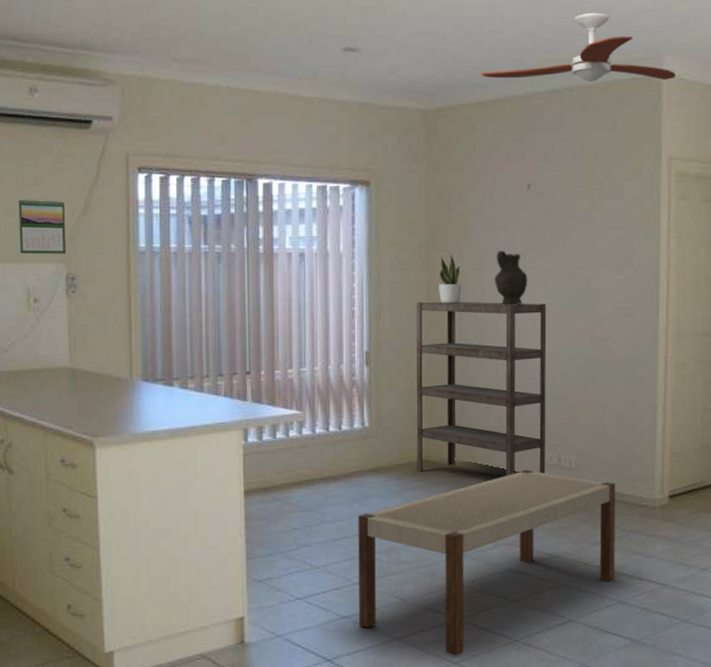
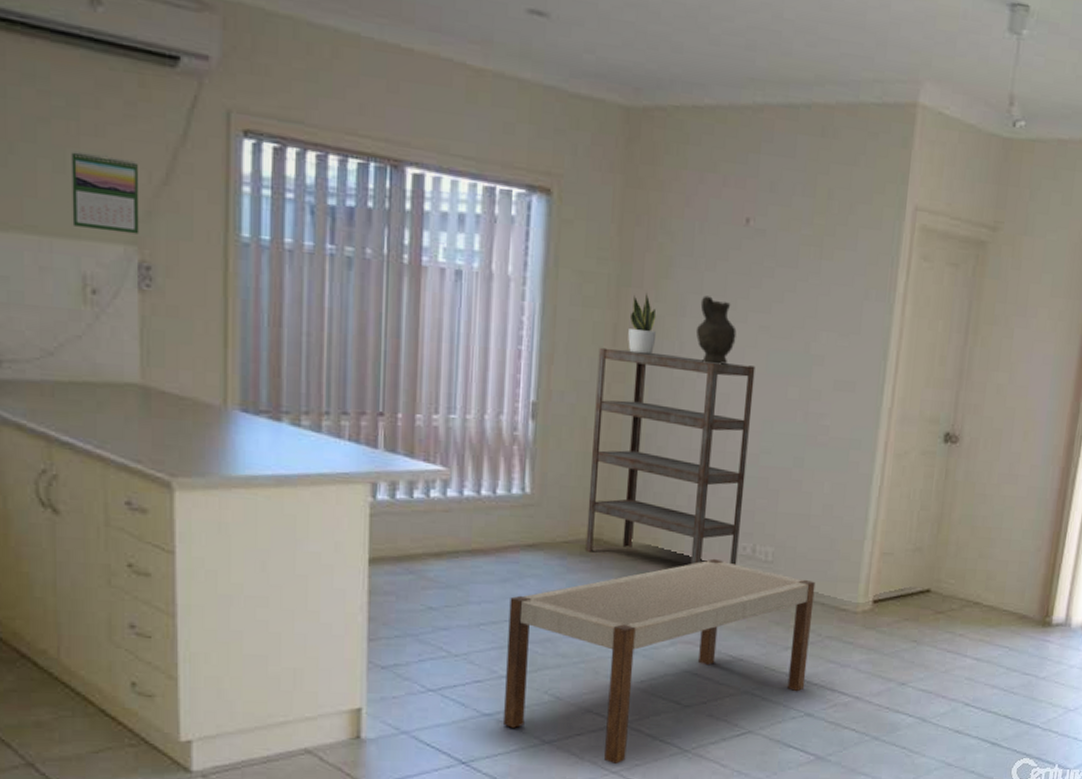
ceiling fan: present [480,13,676,83] -> none [700,12,933,112]

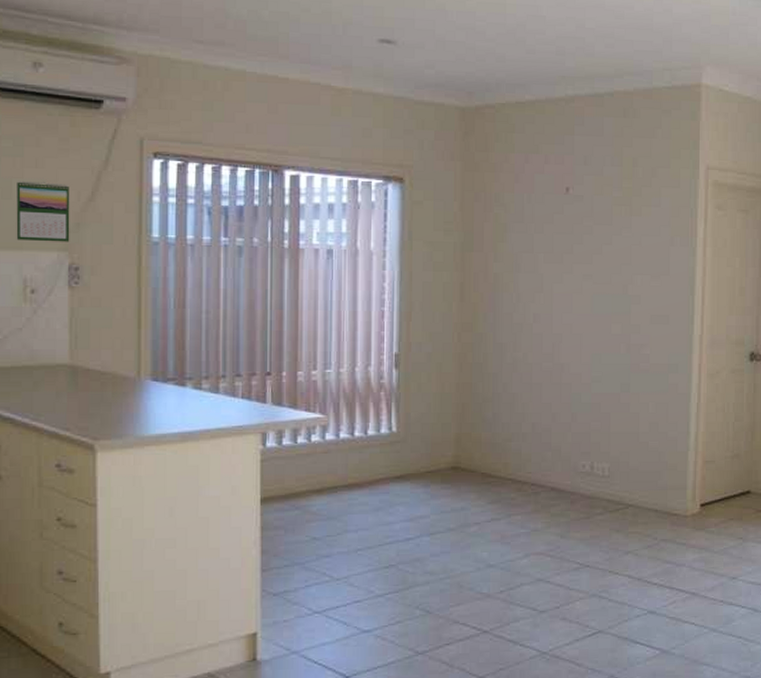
bench: present [504,558,816,765] -> none [381,477,648,670]
shelving unit: present [585,347,755,565] -> none [446,303,582,484]
potted plant: present [628,292,657,355] -> none [473,255,497,306]
decorative vase: present [695,295,737,365] -> none [530,253,564,310]

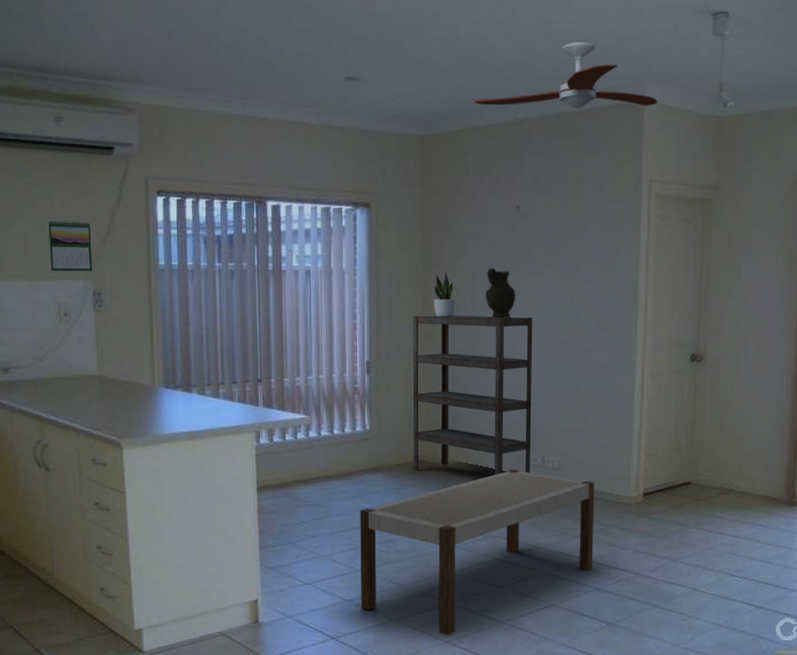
bench: none [381,477,648,670] -> present [360,469,595,636]
shelving unit: none [446,303,582,484] -> present [413,315,533,476]
potted plant: none [473,255,497,306] -> present [434,271,455,317]
ceiling fan: none [521,19,714,90] -> present [473,42,657,109]
decorative vase: none [530,253,564,310] -> present [484,268,516,319]

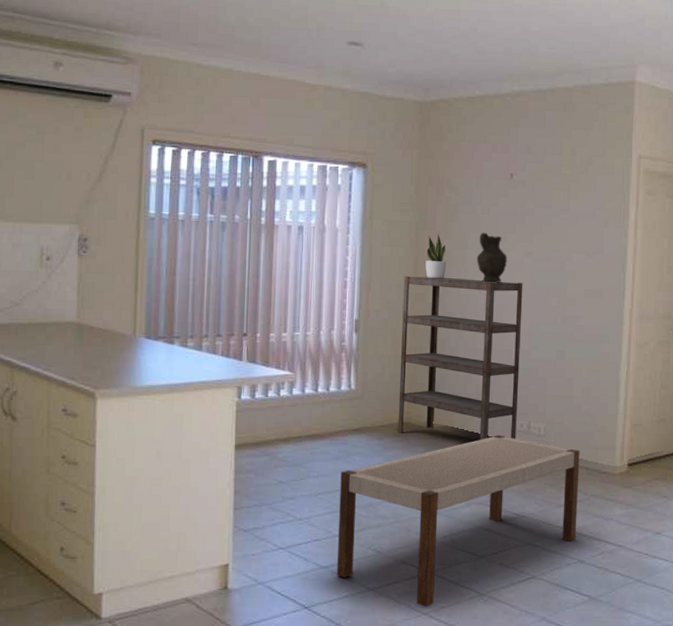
calendar: present [48,220,93,272] -> none [36,163,82,217]
ceiling fan: present [473,42,657,109] -> none [472,23,647,87]

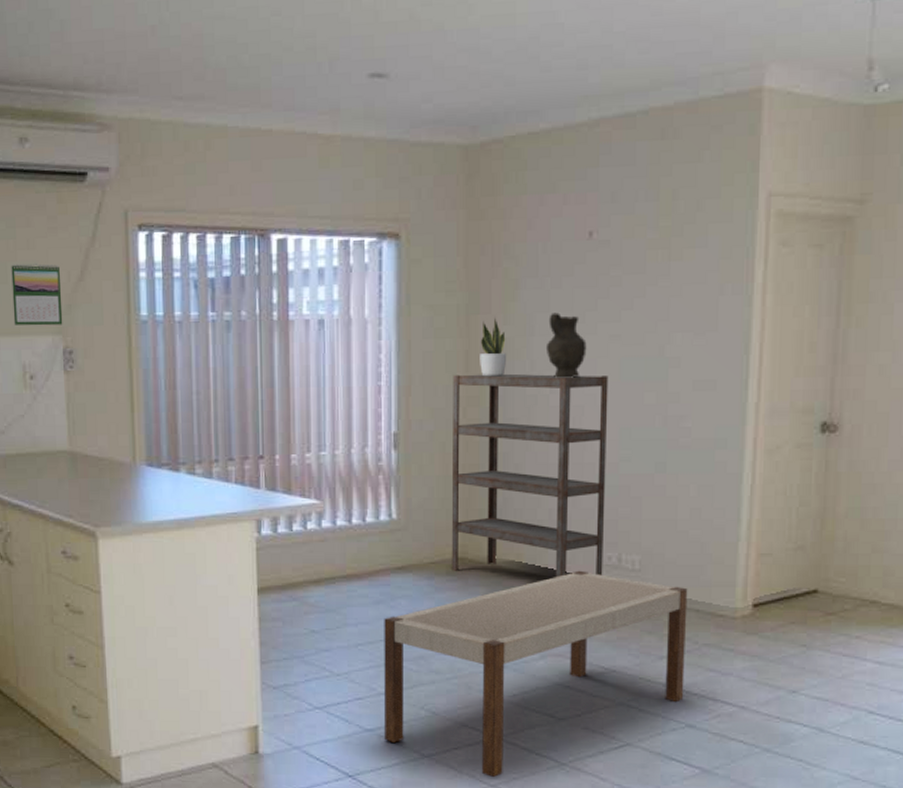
calendar: none [36,163,82,217] -> present [11,263,63,326]

